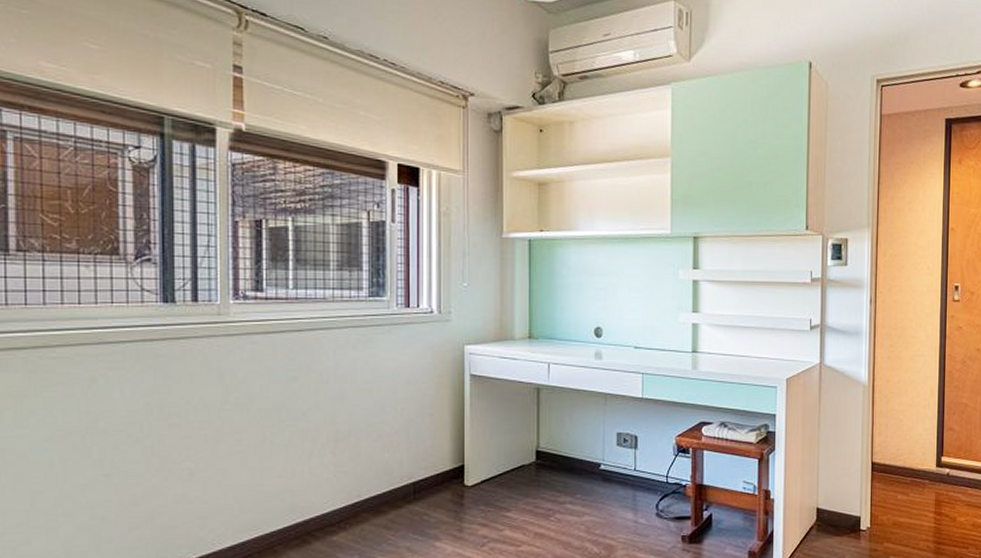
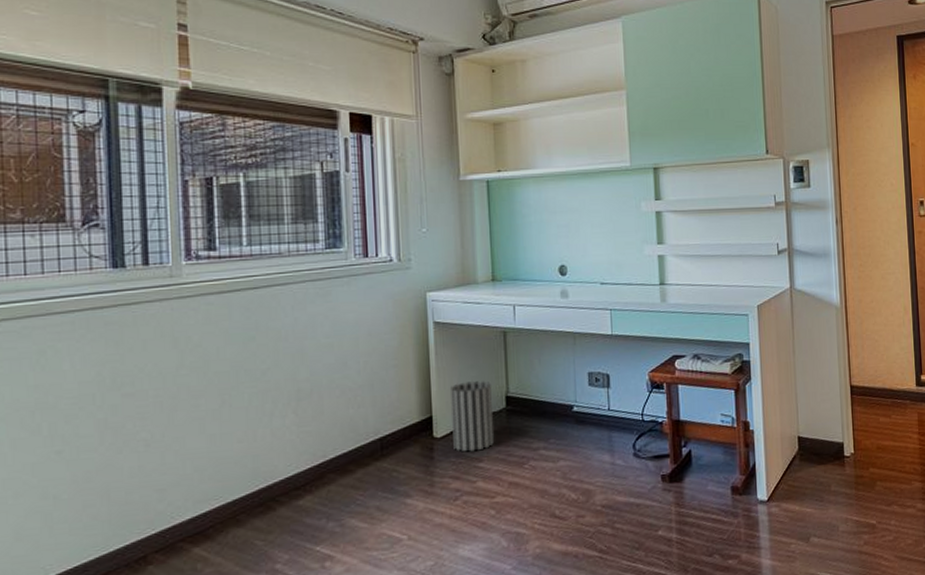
wastebasket: none [483,433,524,501] -> present [451,380,495,452]

